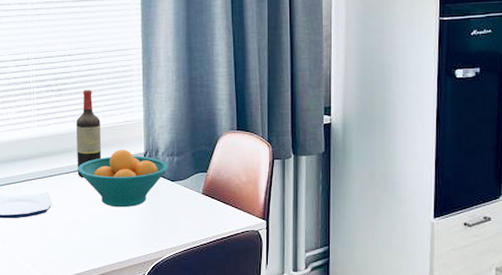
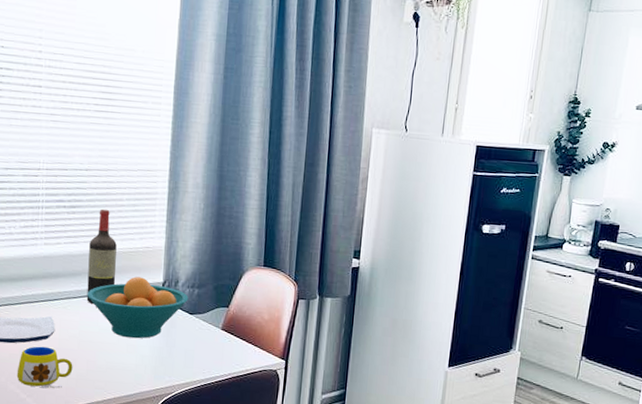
mug: none [21,220,70,259] -> present [16,346,73,389]

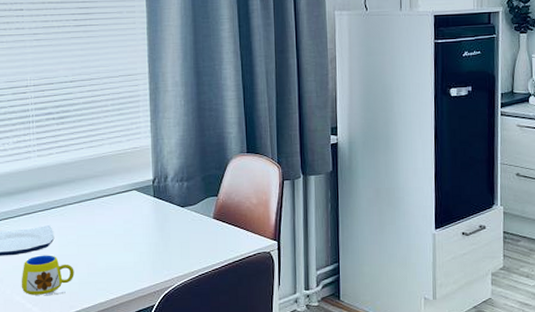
wine bottle: present [86,208,117,304] -> none [80,116,108,208]
fruit bowl: present [87,277,189,339] -> none [81,177,179,237]

